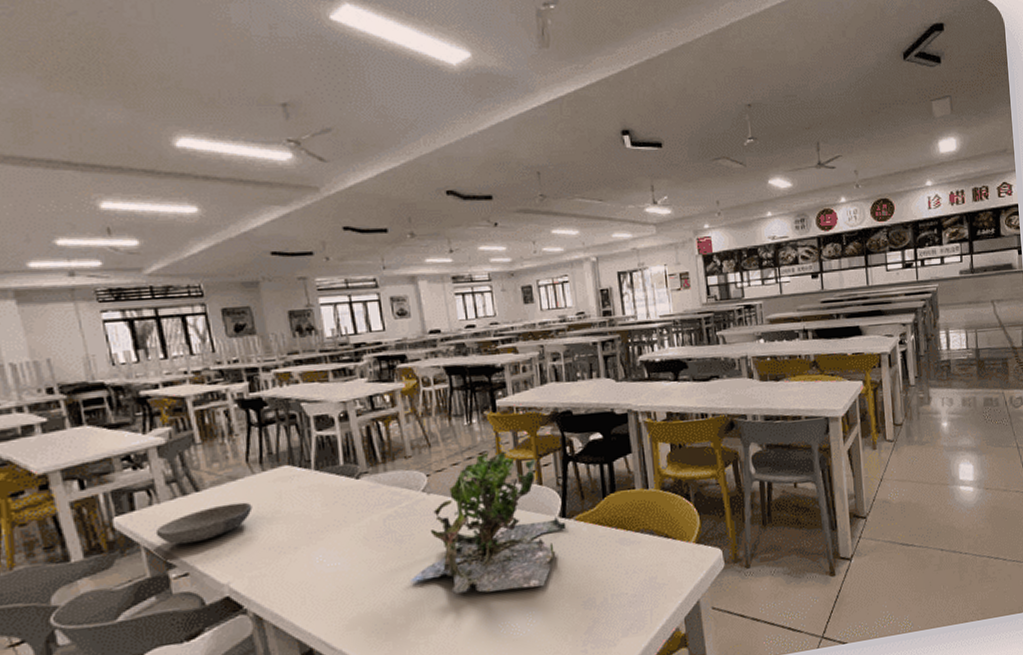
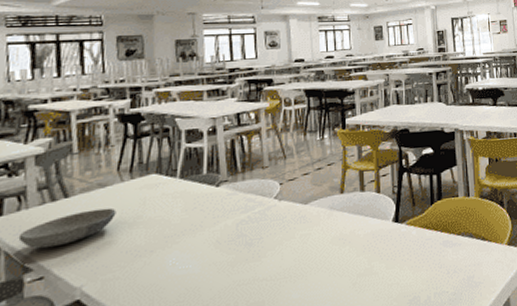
plant: present [410,452,567,594] -> none [255,164,399,294]

